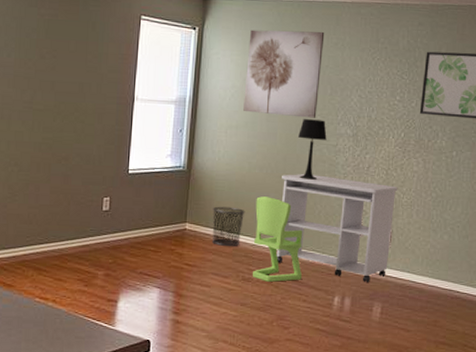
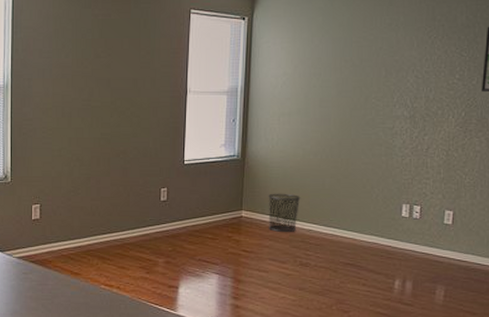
wall art: present [243,29,325,118] -> none [296,13,377,102]
chair: present [253,196,303,282] -> none [310,182,361,266]
desk: present [276,173,398,282] -> none [334,157,460,265]
table lamp: present [298,119,327,180] -> none [353,103,383,164]

